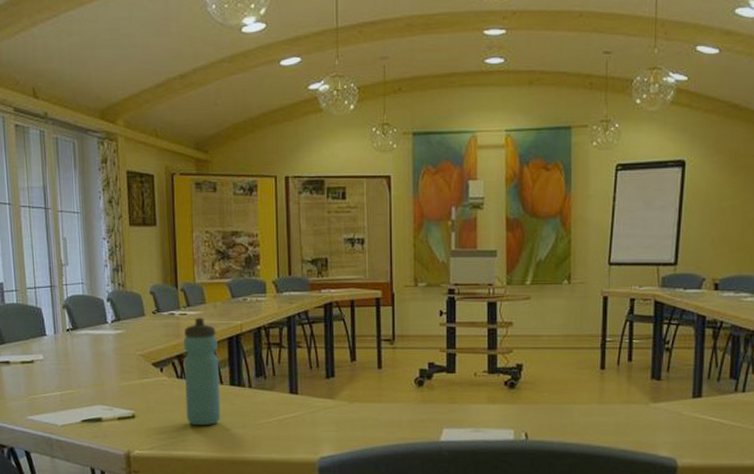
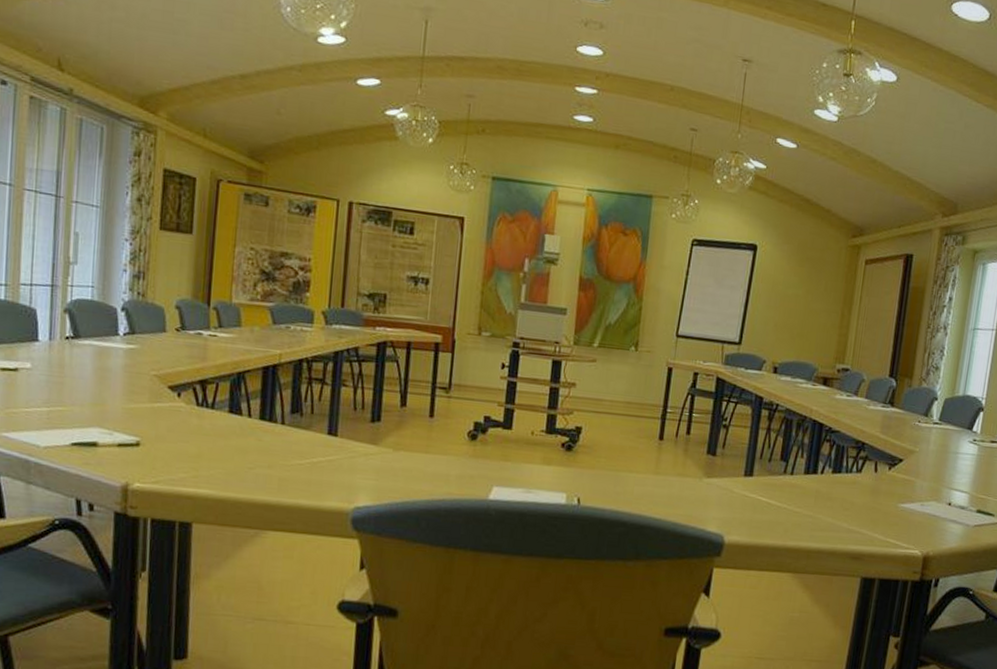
water bottle: present [184,317,221,426] -> none [203,341,251,462]

